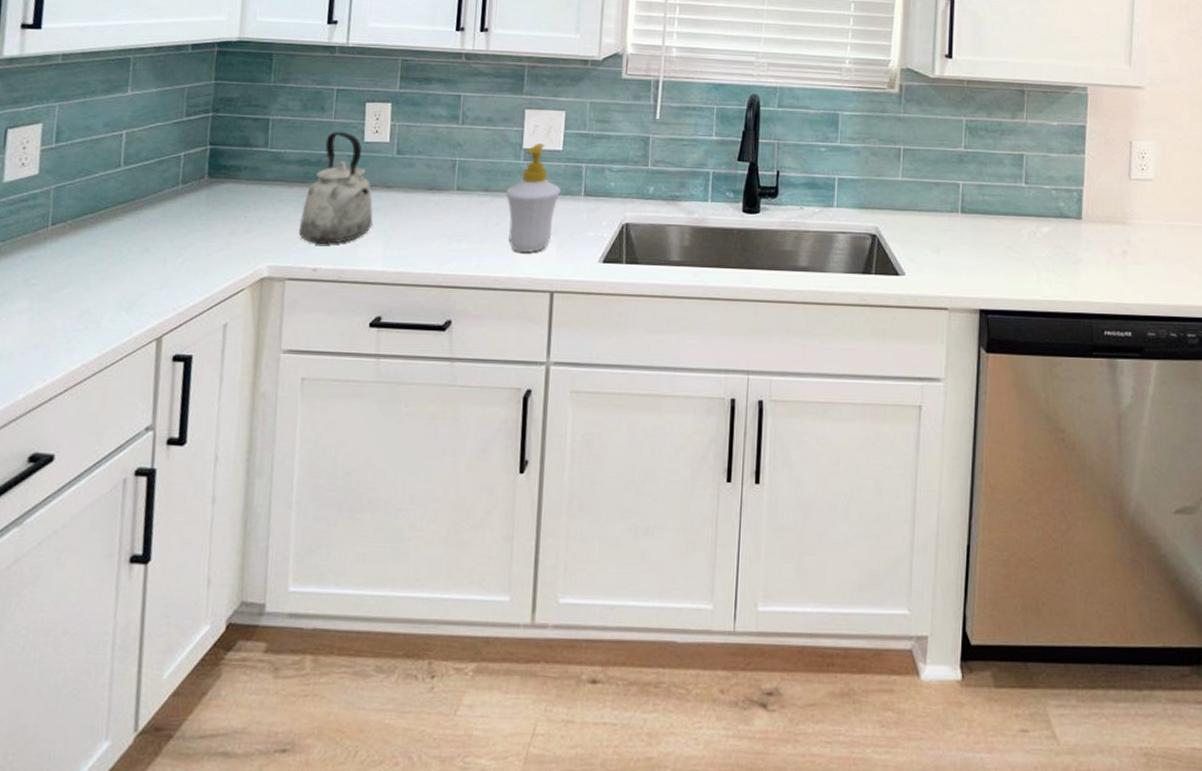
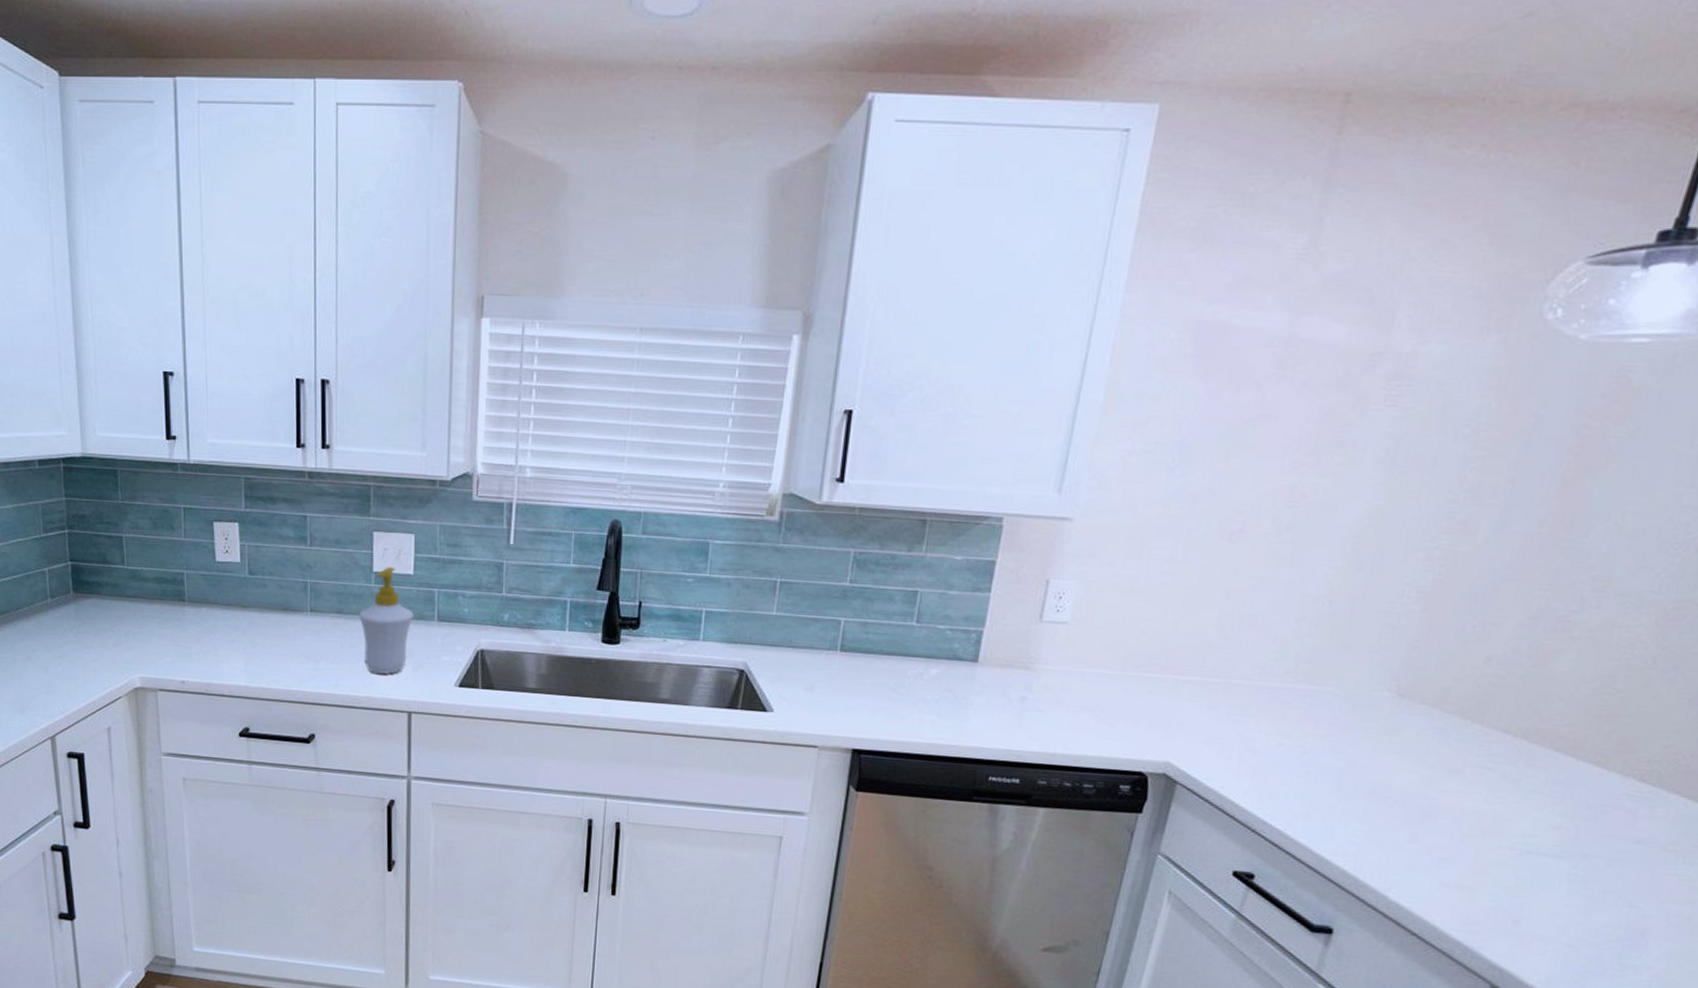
kettle: present [299,131,373,245] -> none [164,550,232,659]

